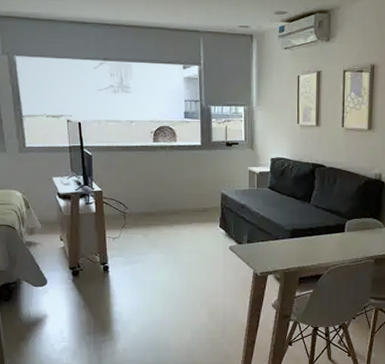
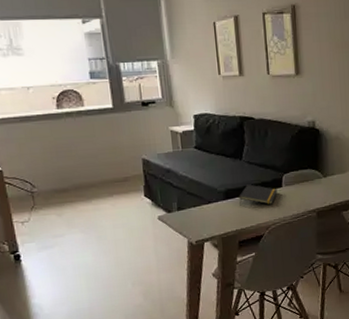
notepad: none [304,226,340,247] -> present [239,184,278,206]

